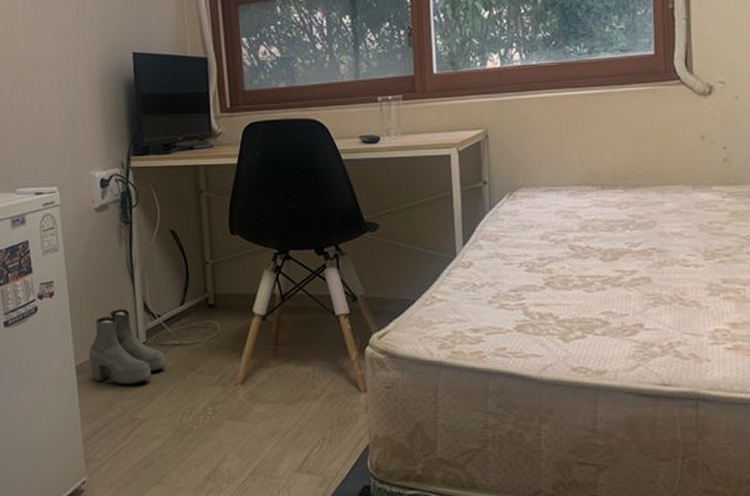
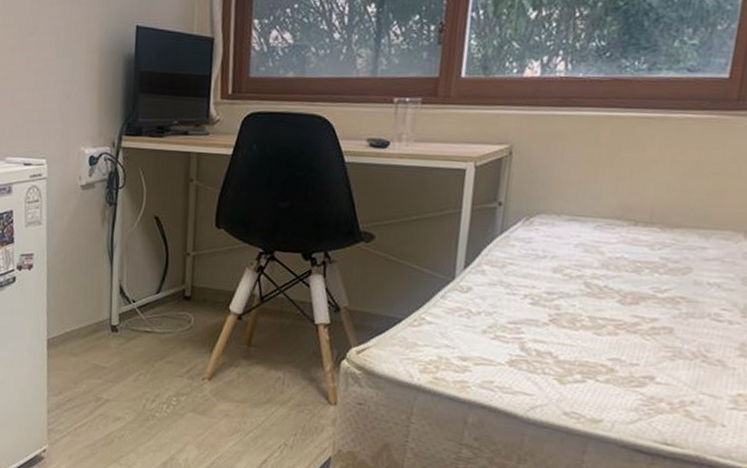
boots: present [89,309,166,385] -> none [61,289,136,365]

